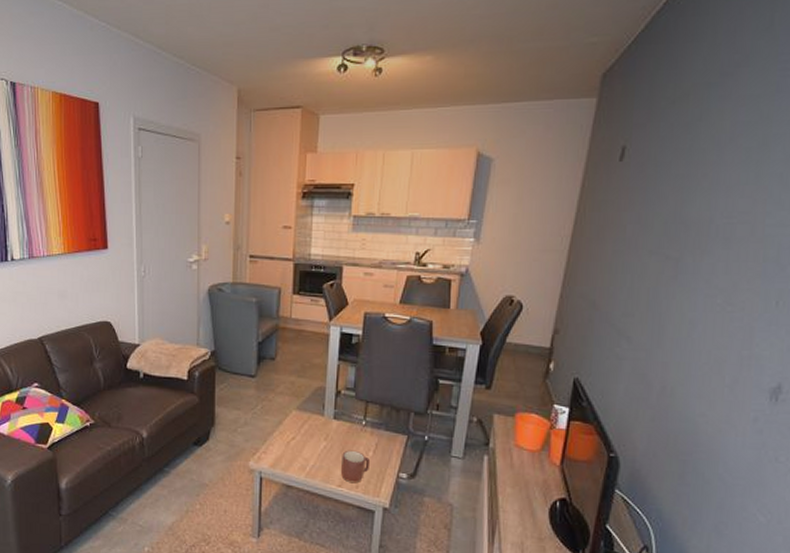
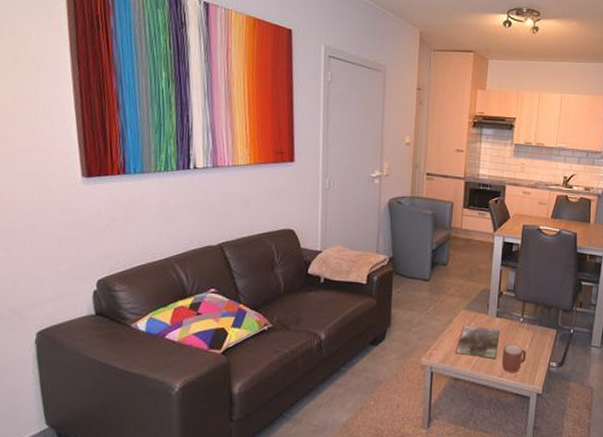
magazine: none [287,427,338,467] -> present [456,325,500,360]

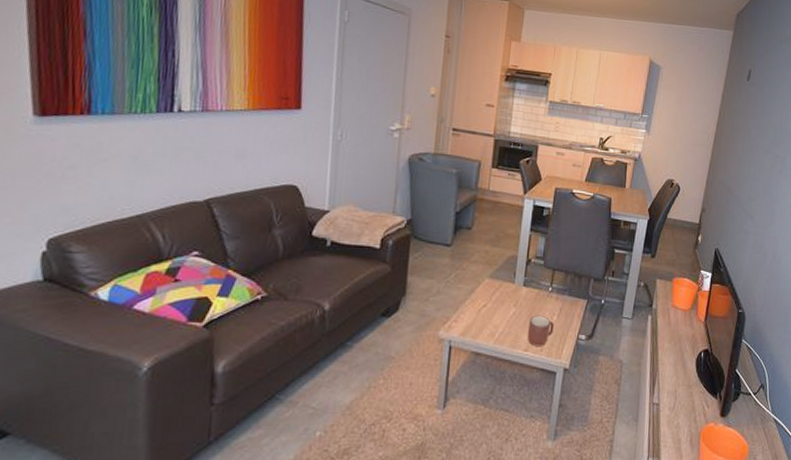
magazine: present [456,325,500,360] -> none [478,294,527,332]

